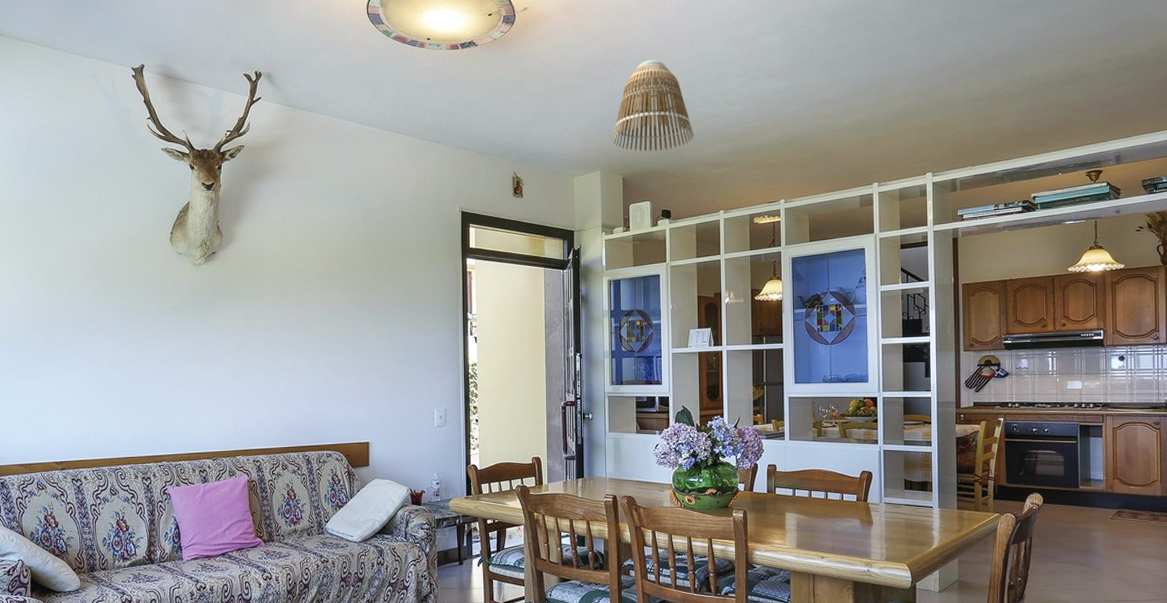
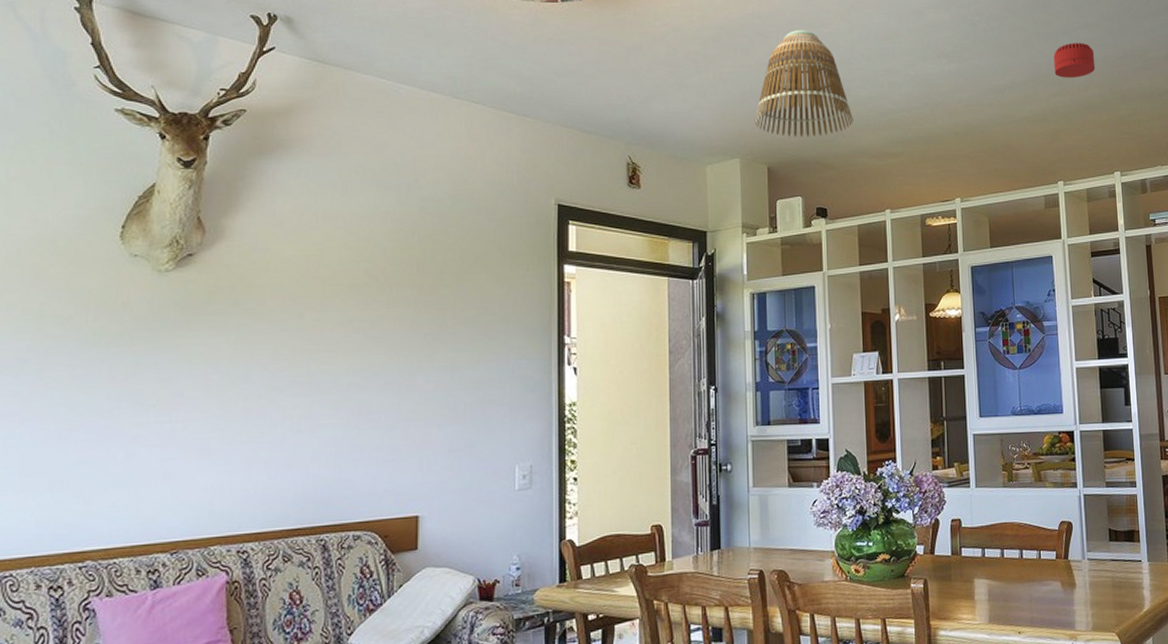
smoke detector: none [874,57,913,90] -> present [1053,43,1096,78]

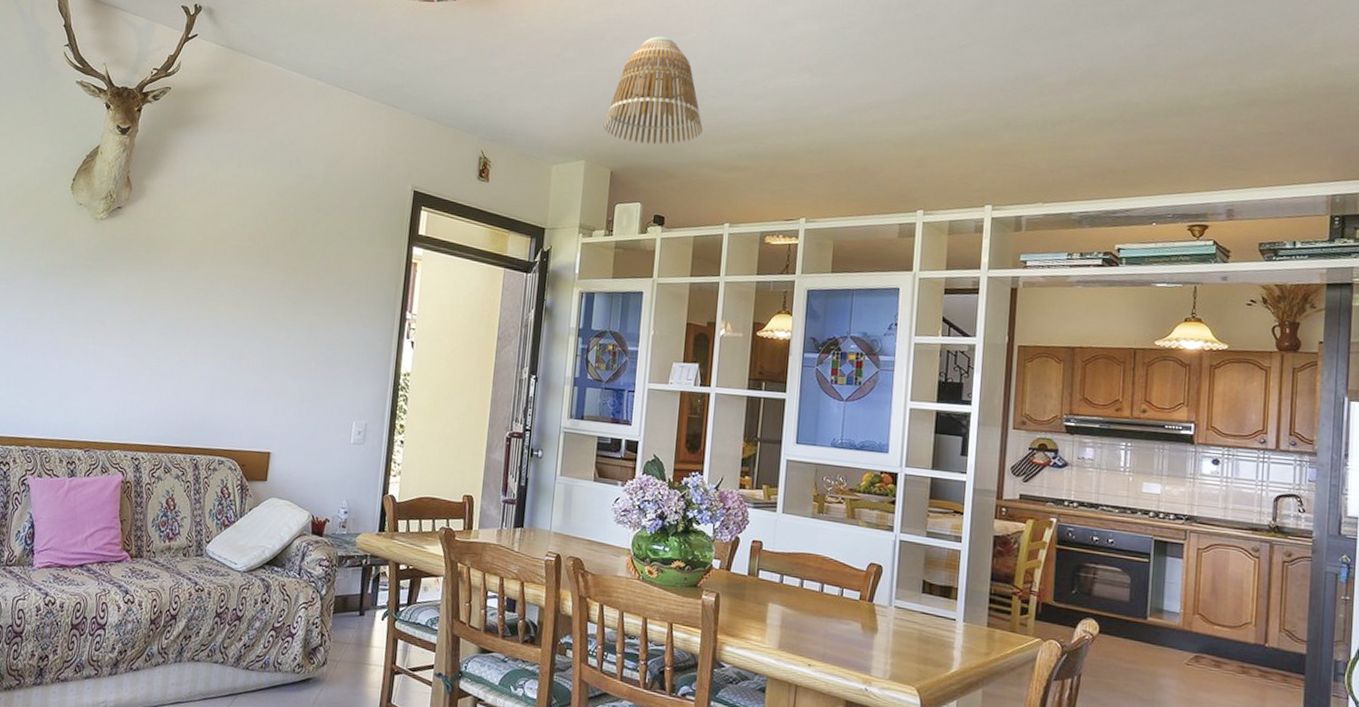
smoke detector: present [1053,43,1096,78] -> none [930,62,980,101]

